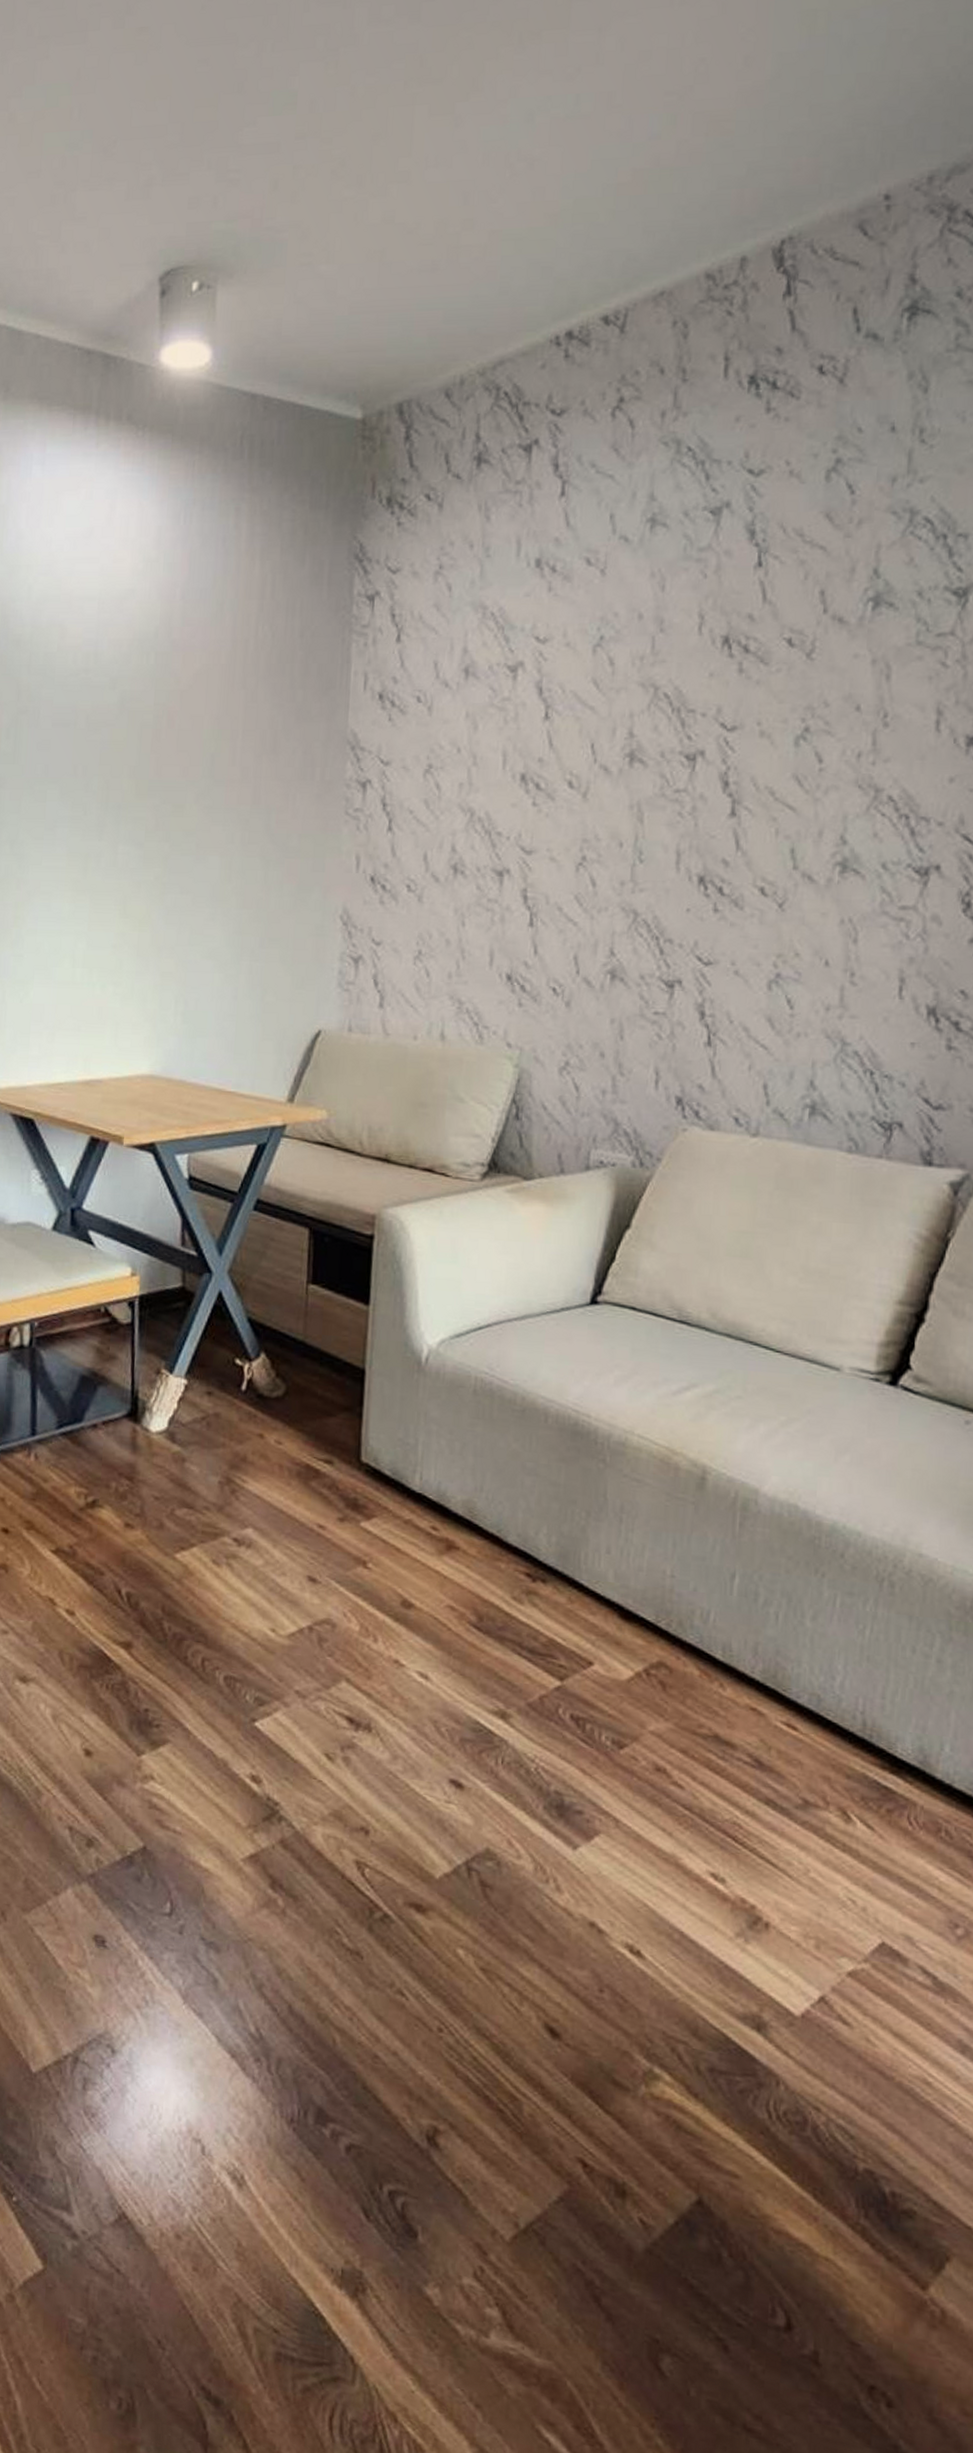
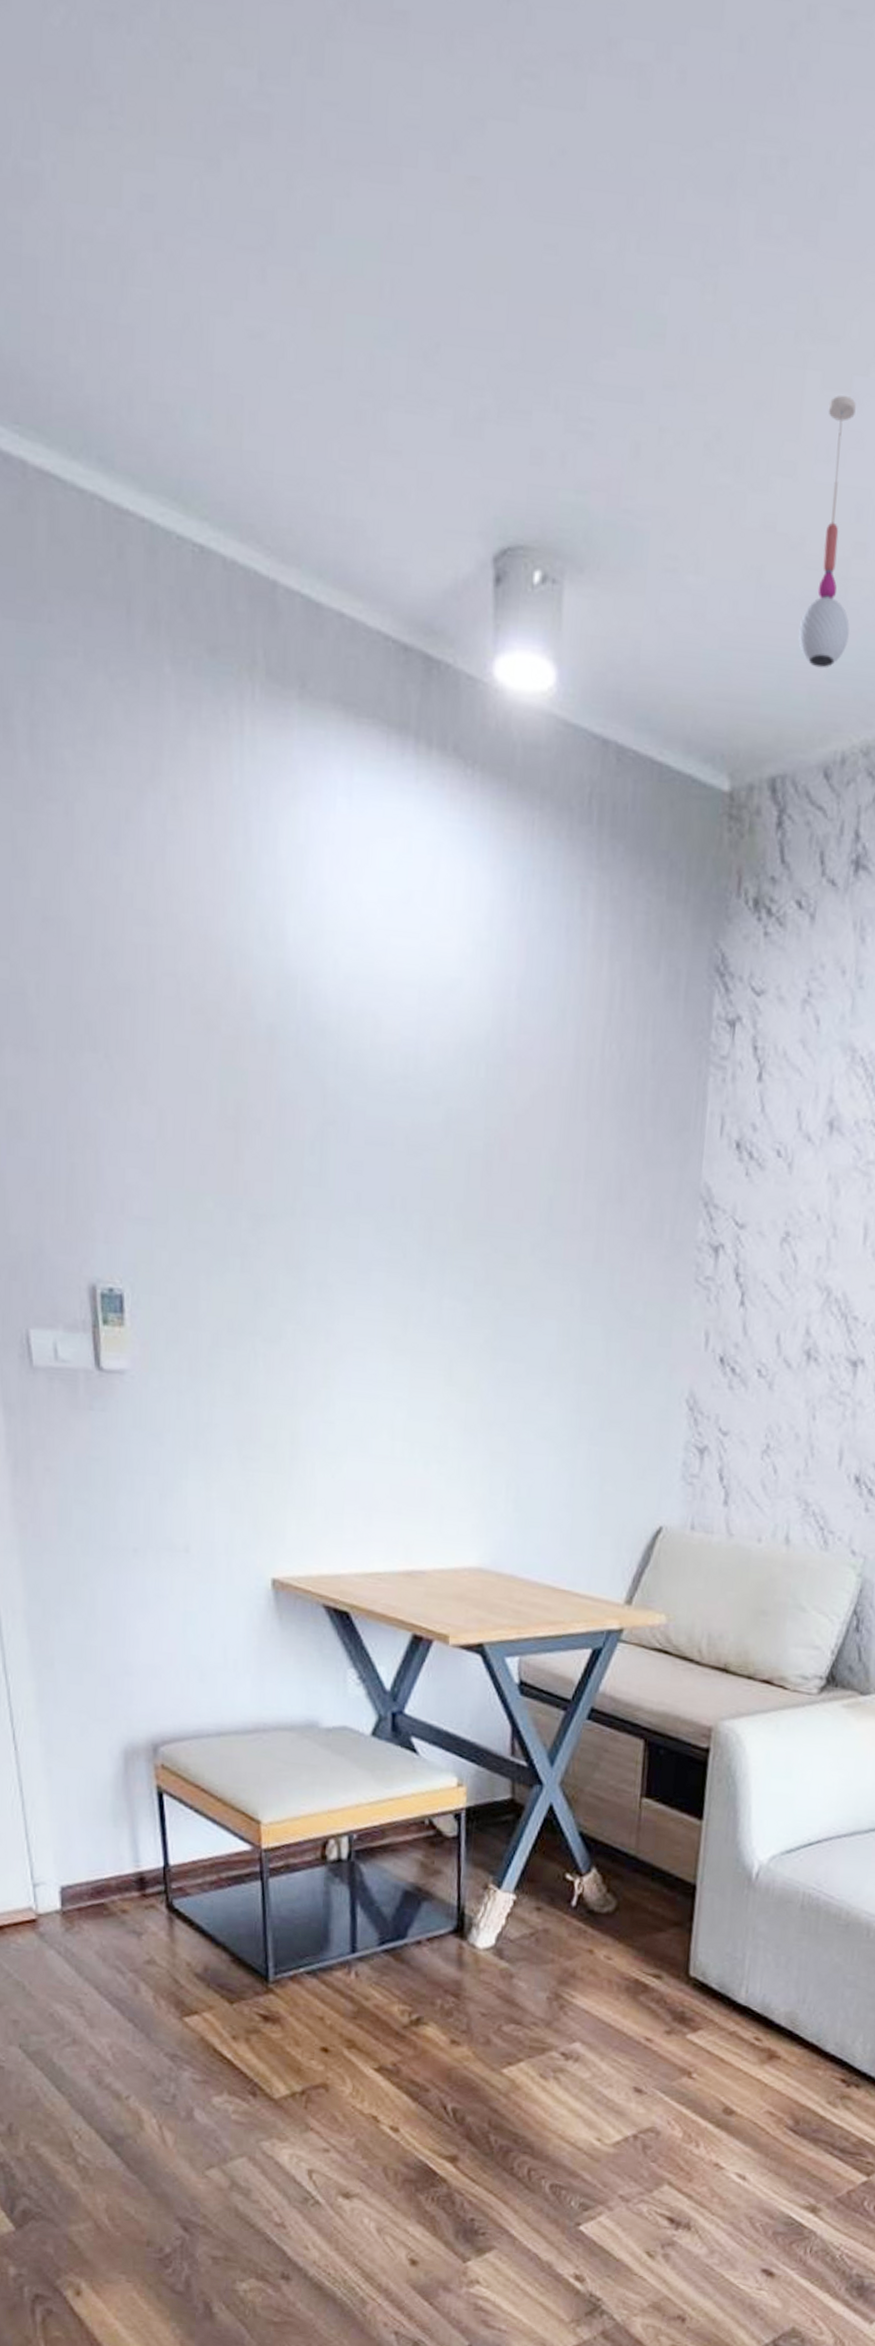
pendant light: none [417,118,462,316] -> present [798,395,856,669]

